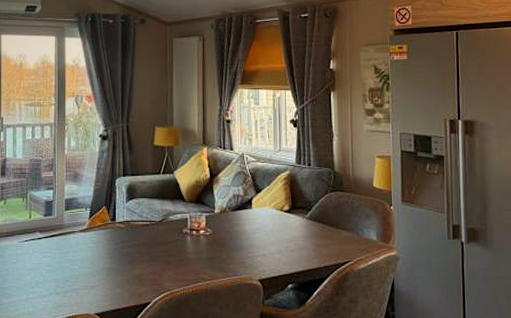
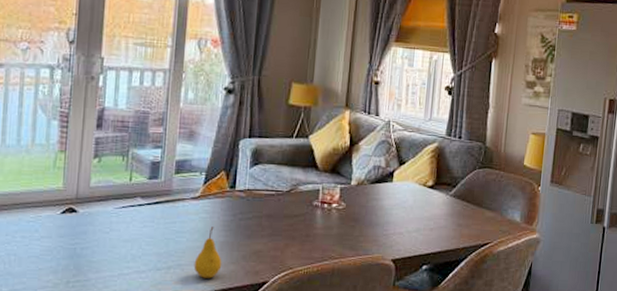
fruit: none [86,255,110,301] -> present [193,227,222,278]

